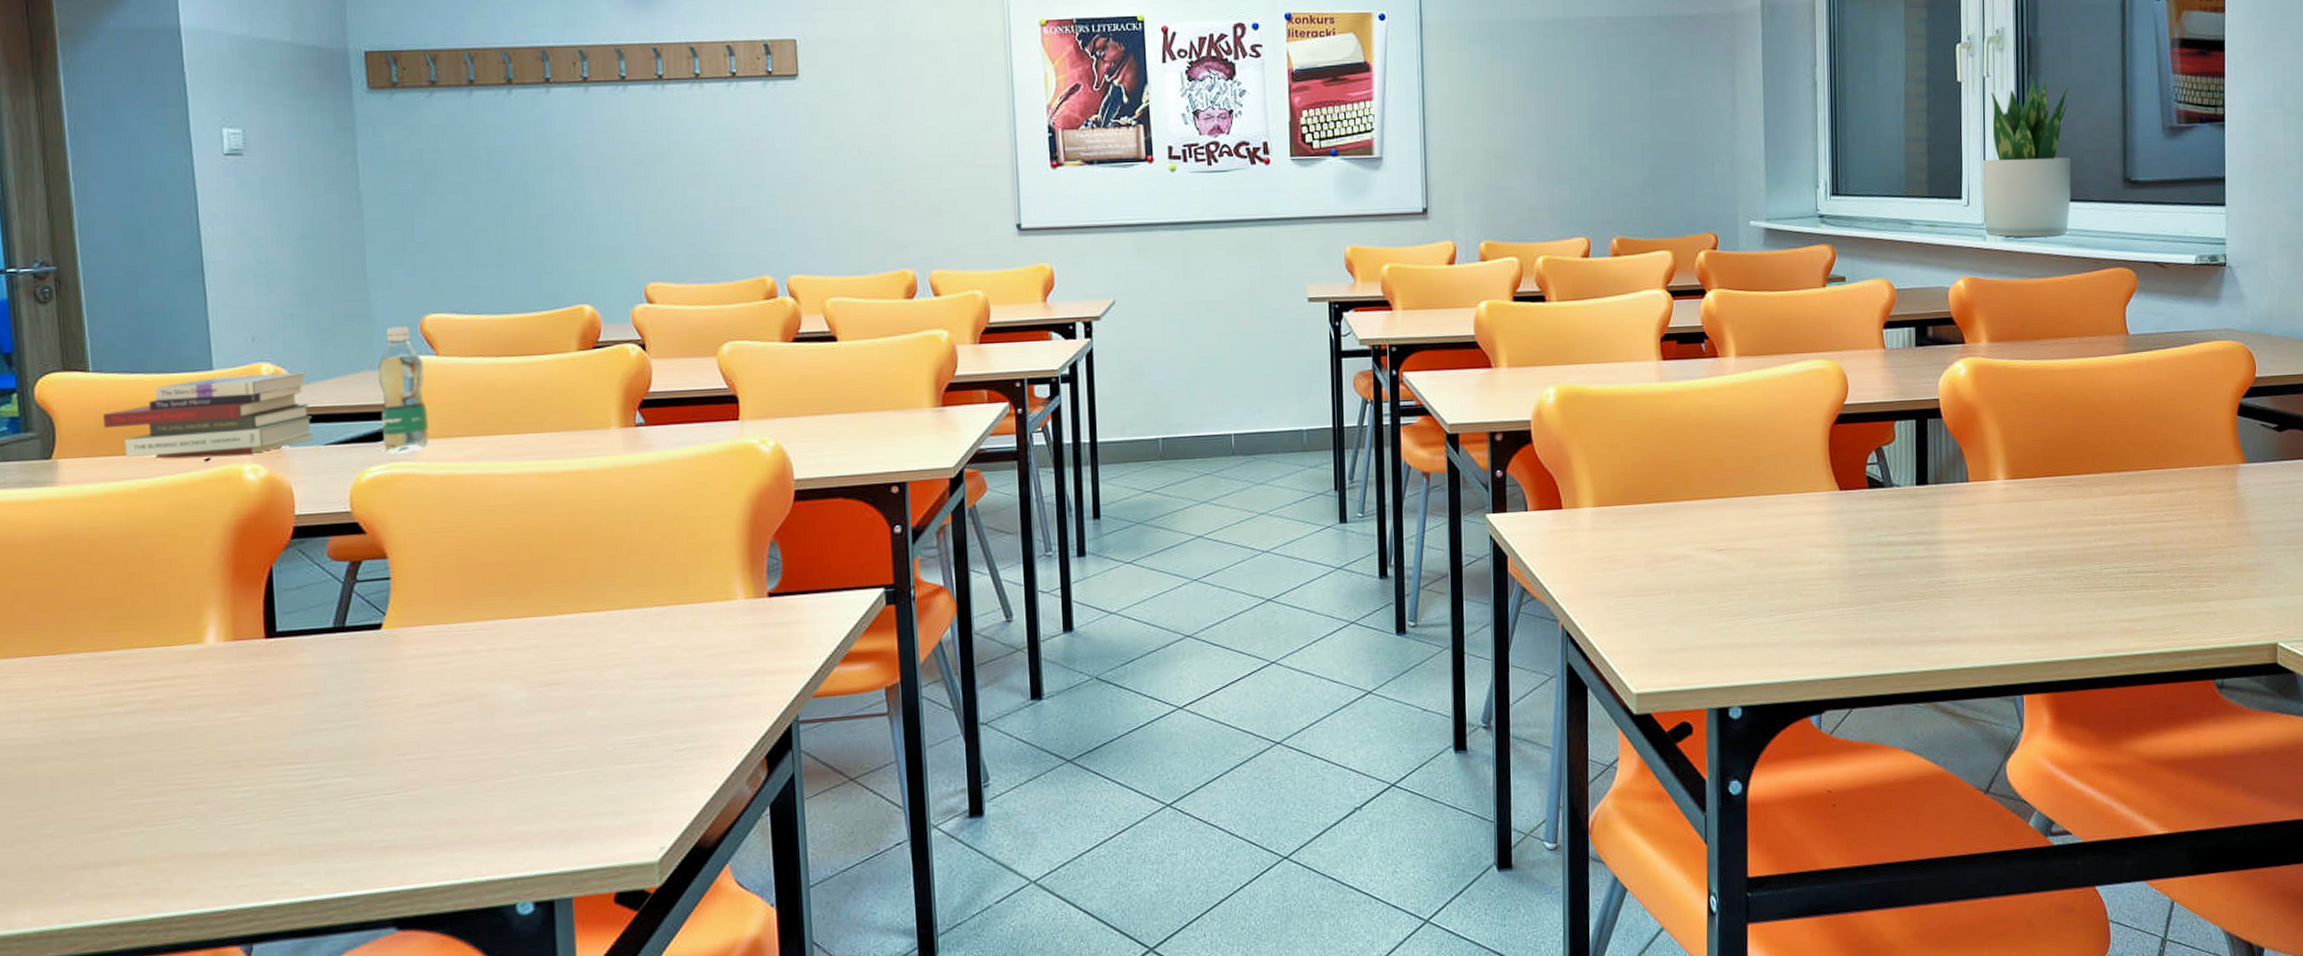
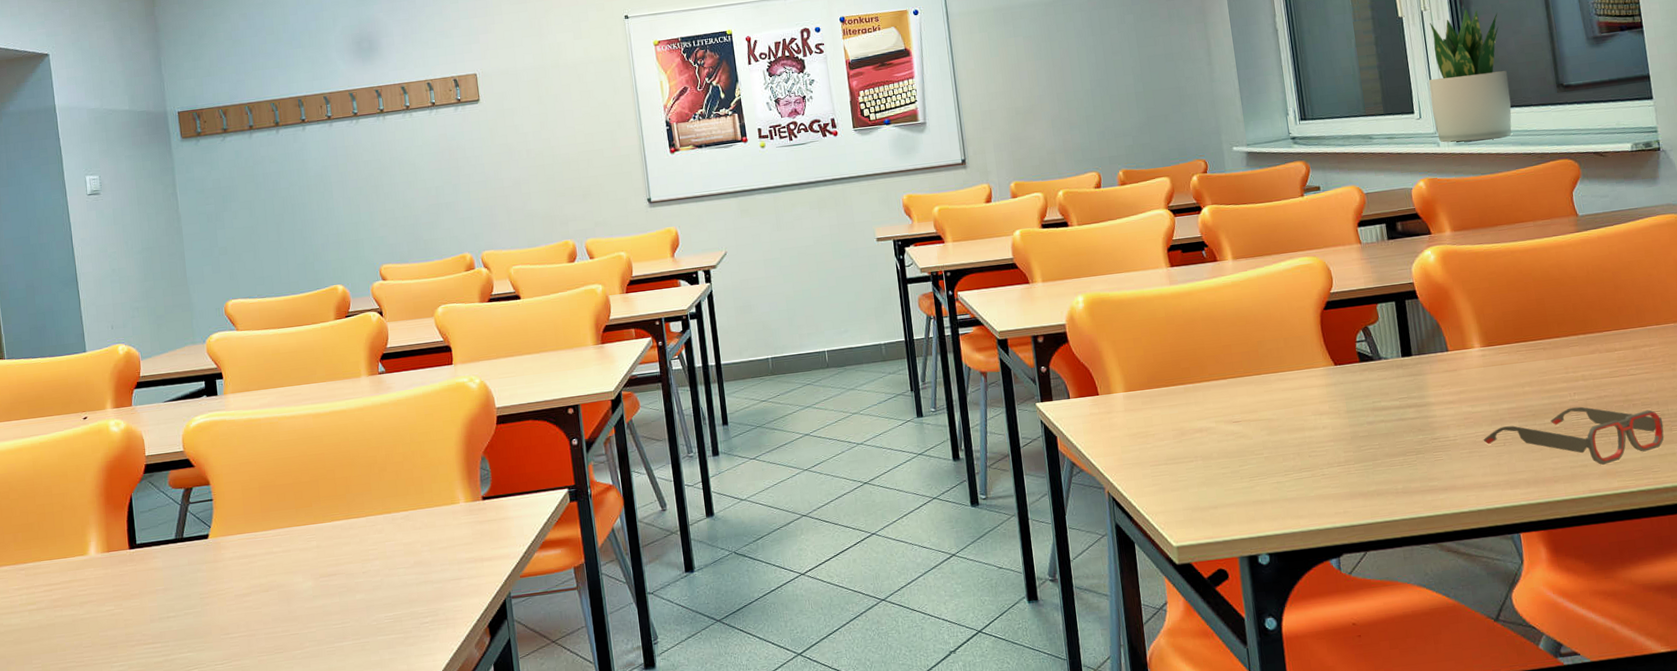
books: present [102,372,315,459] -> none [14,349,156,420]
bottle: present [378,326,429,454] -> none [197,310,235,406]
spectacles: none [1995,554,2191,622] -> present [1483,406,1664,465]

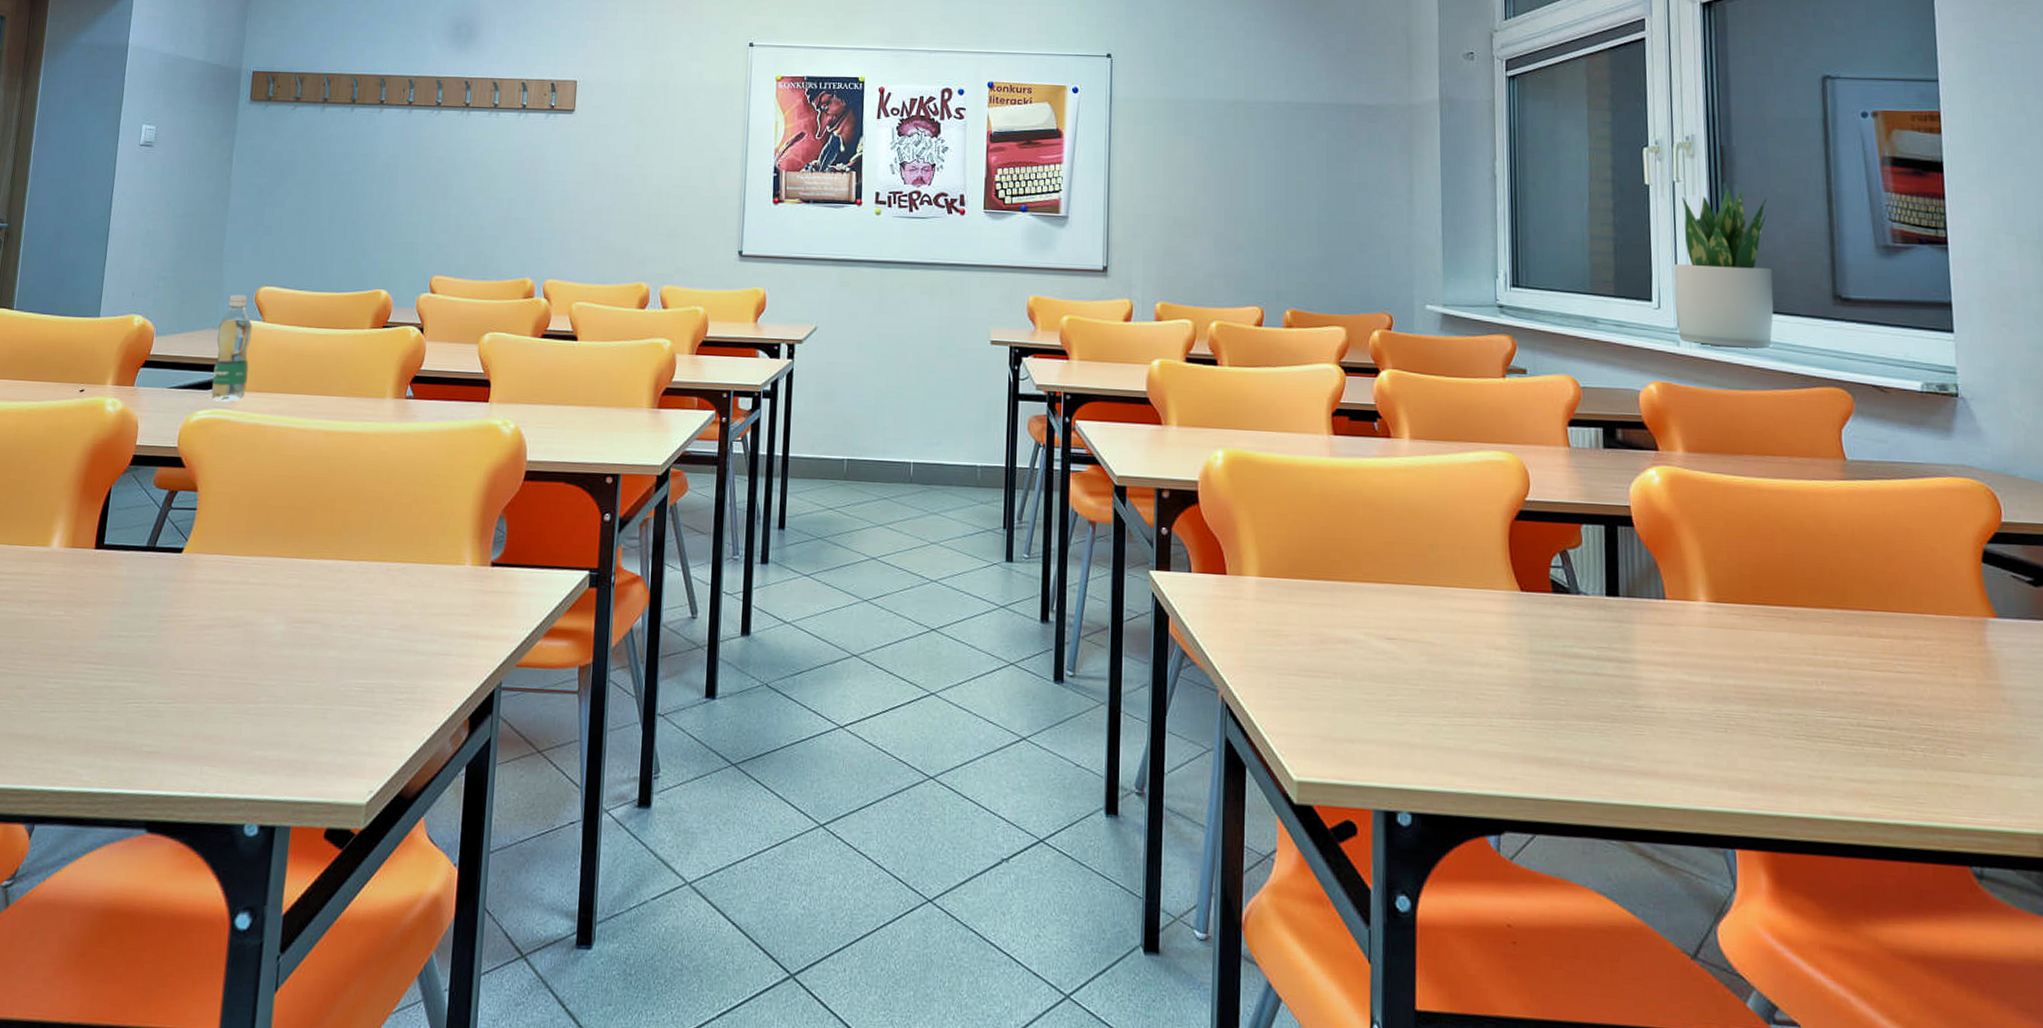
bottle: none [197,310,235,406] -> present [211,294,253,402]
spectacles: present [1483,406,1664,465] -> none [1699,699,1936,782]

